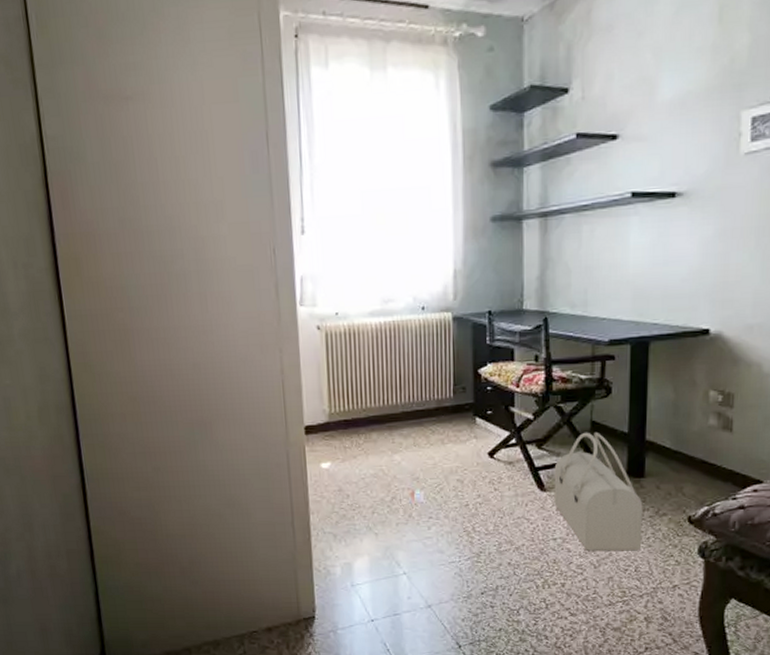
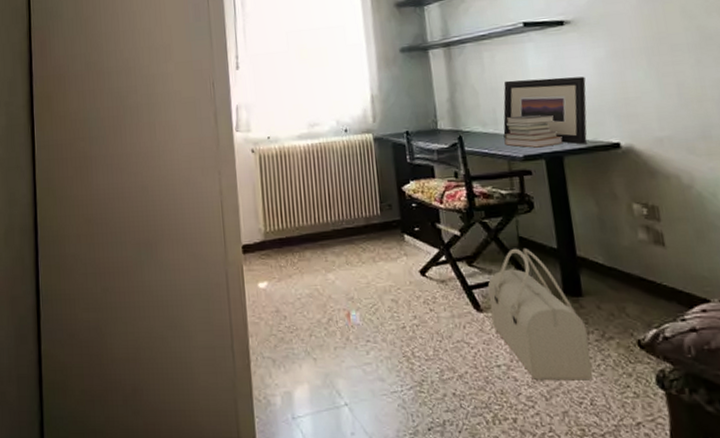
picture frame: none [592,257,687,330] -> present [503,76,587,145]
books: none [592,296,652,332] -> present [504,114,563,148]

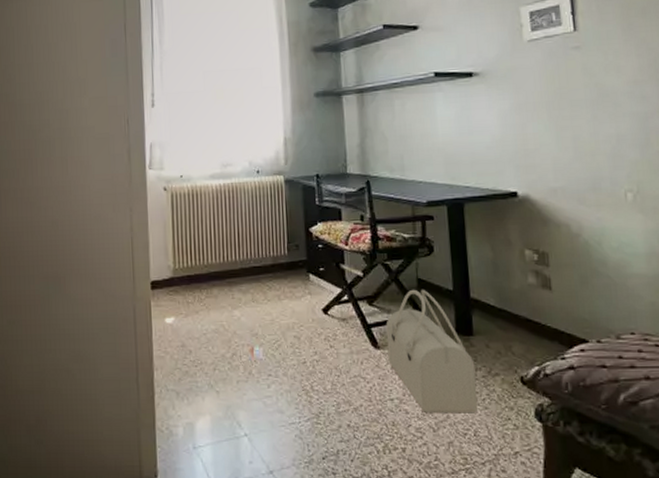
picture frame: present [503,76,587,145] -> none [409,127,490,192]
books: present [504,114,563,148] -> none [409,162,465,194]

